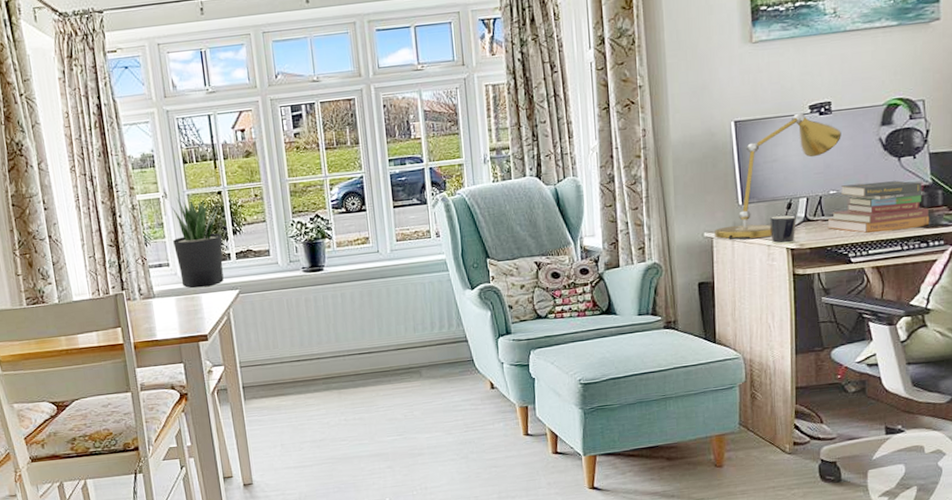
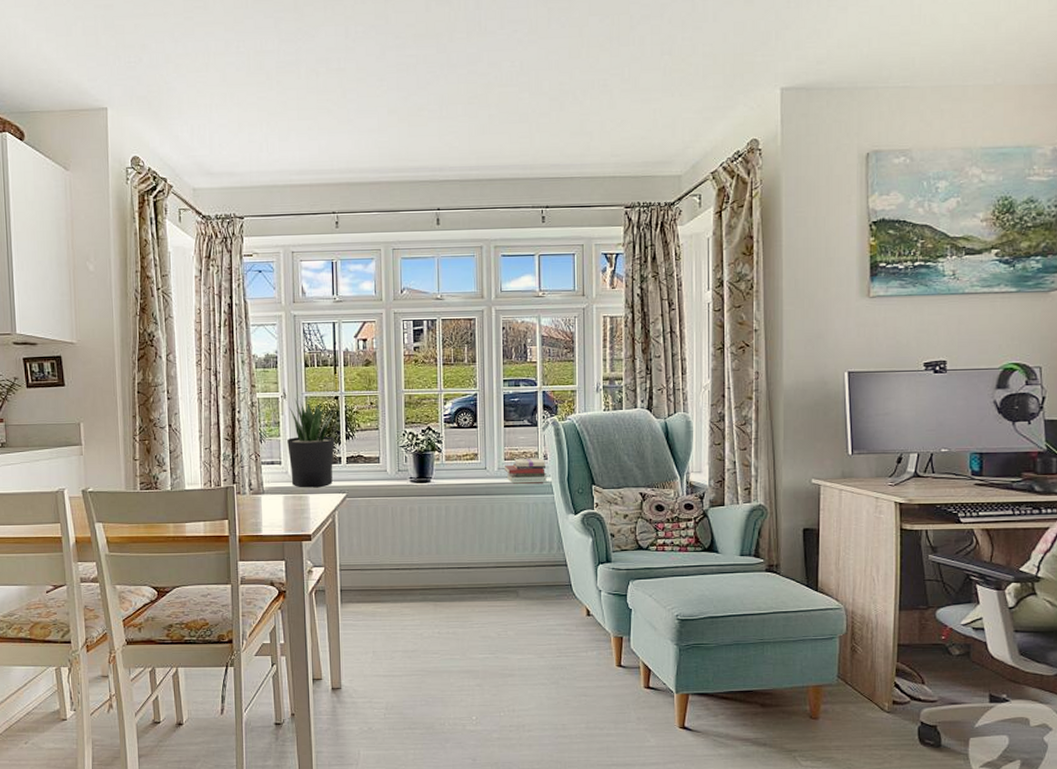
books: none [397,236,441,265] -> present [505,458,547,485]
desk lamp: present [714,112,841,241] -> none [822,369,956,490]
mug: present [770,215,796,245] -> none [879,468,906,498]
books: present [827,180,930,234] -> none [937,444,1043,495]

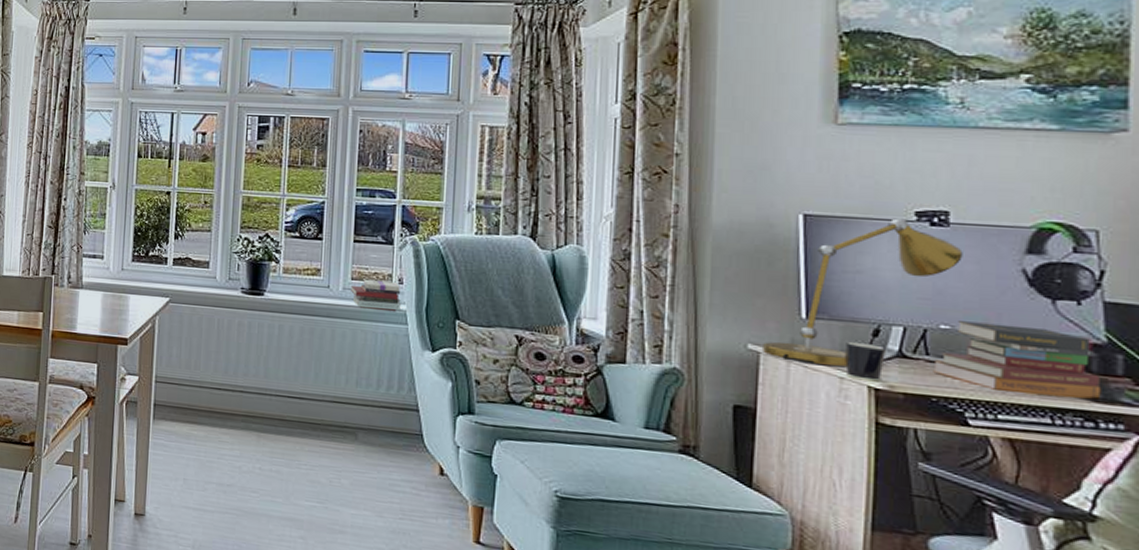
planter: present [287,398,335,488] -> none [111,190,163,289]
desk lamp: none [822,369,956,490] -> present [763,218,963,366]
mug: none [879,468,906,498] -> present [845,341,886,382]
books: none [937,444,1043,495] -> present [933,321,1102,401]

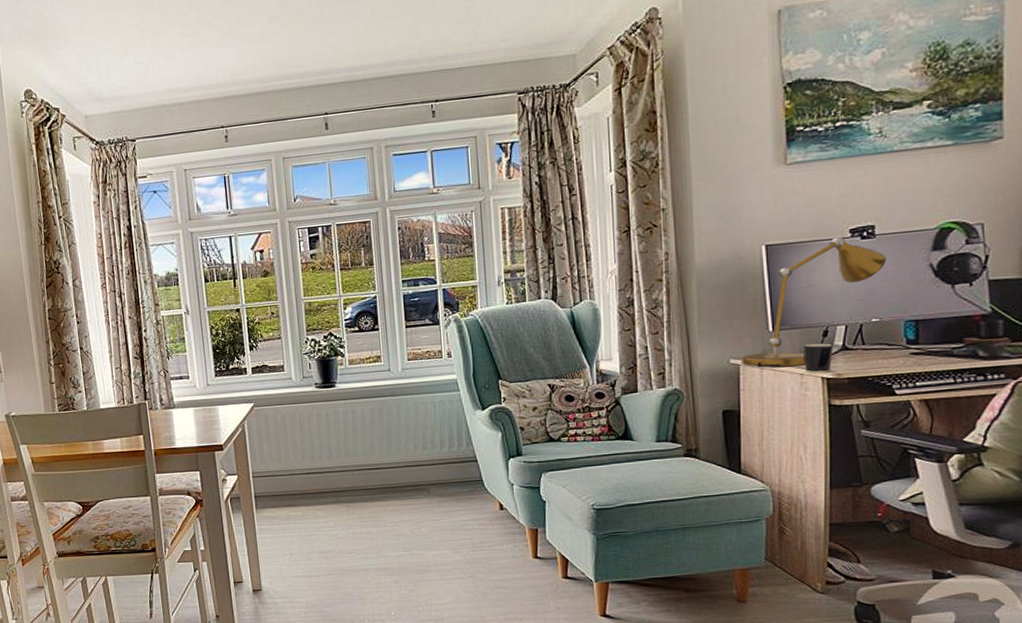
books: present [351,279,401,312] -> none [408,357,452,384]
books: present [933,321,1102,401] -> none [868,309,988,364]

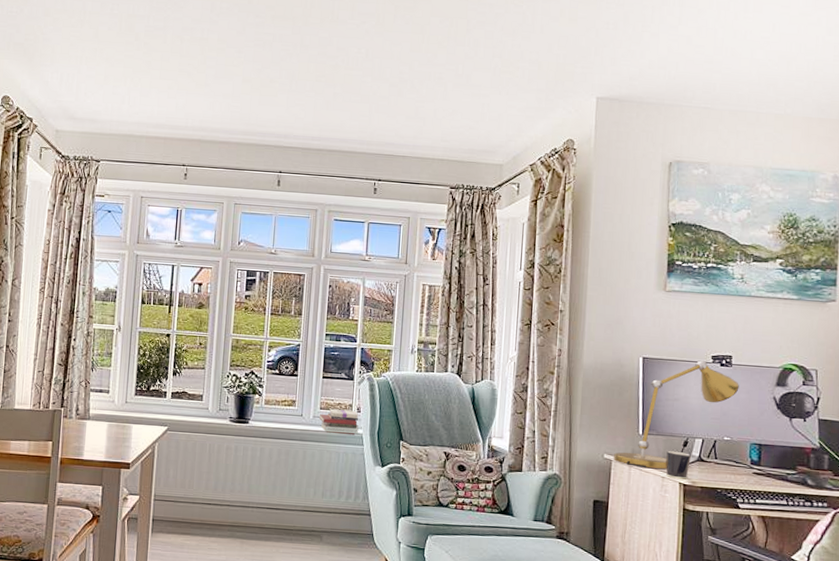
books: none [408,357,452,384] -> present [319,408,358,436]

